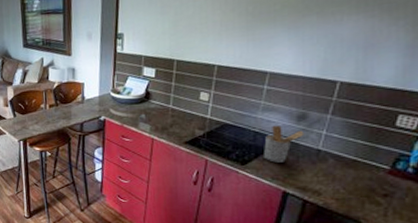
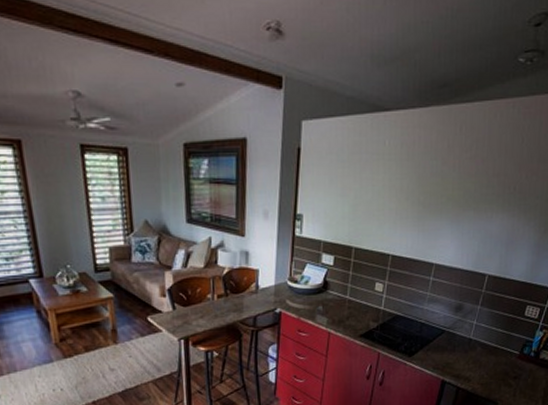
utensil holder: present [264,125,304,163] -> none [428,316,460,353]

